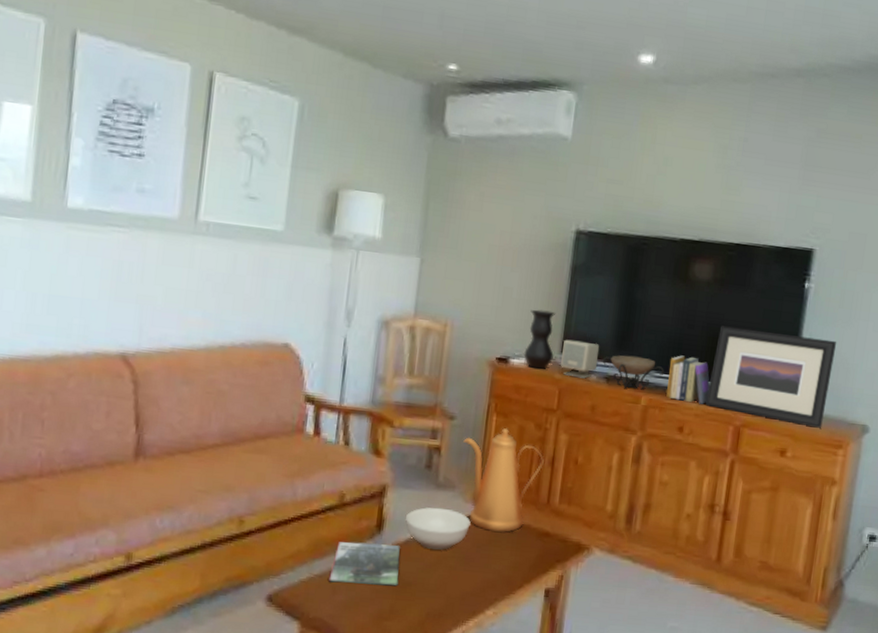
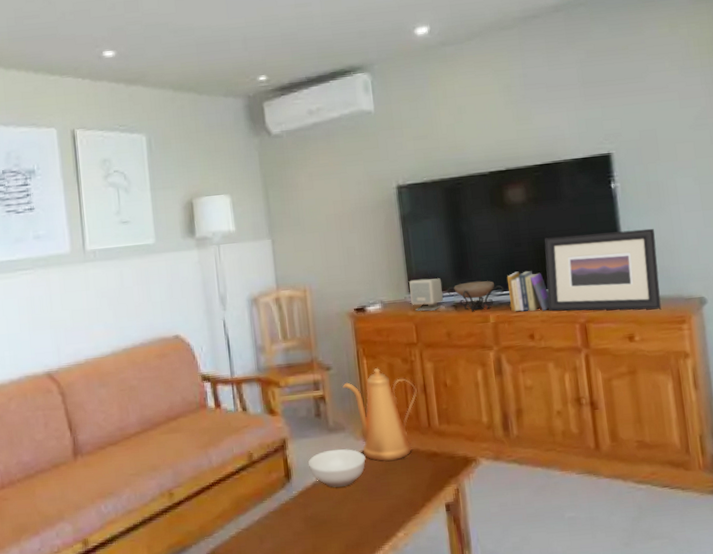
magazine: present [329,542,400,587] -> none [254,490,315,533]
vase: present [524,309,556,370] -> none [374,259,403,312]

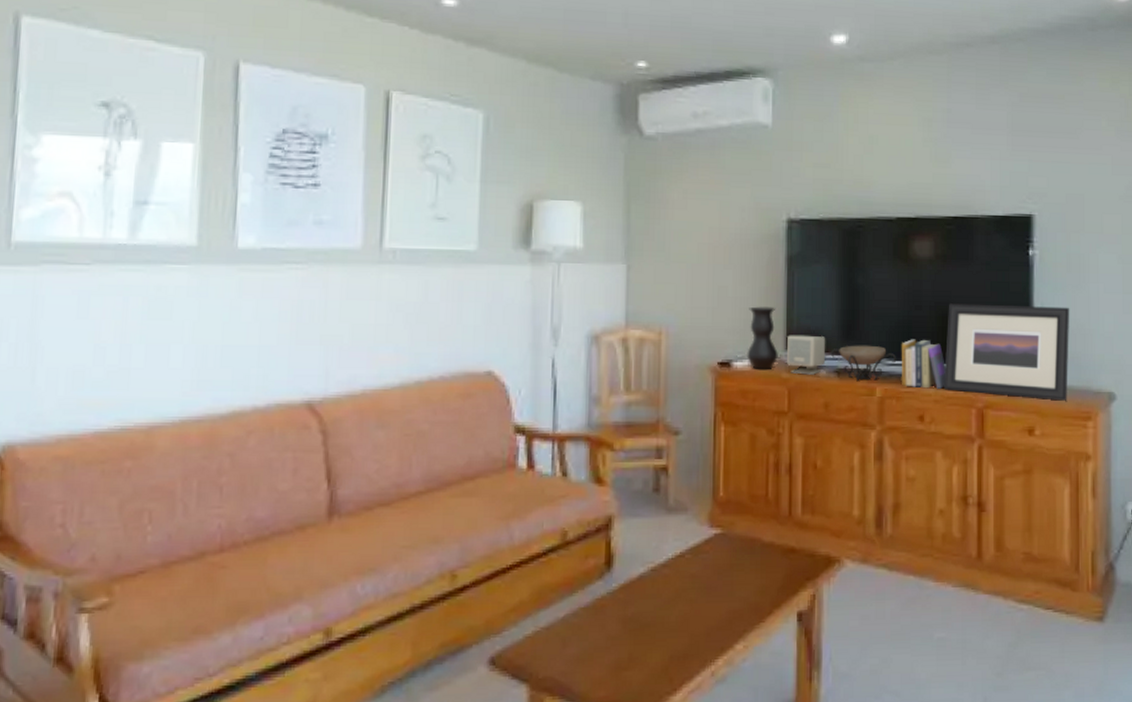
bowl: present [308,449,366,488] -> none [636,534,708,582]
coffee pot: present [342,367,417,462] -> none [691,437,780,555]
vase: none [374,259,403,312] -> present [747,306,778,371]

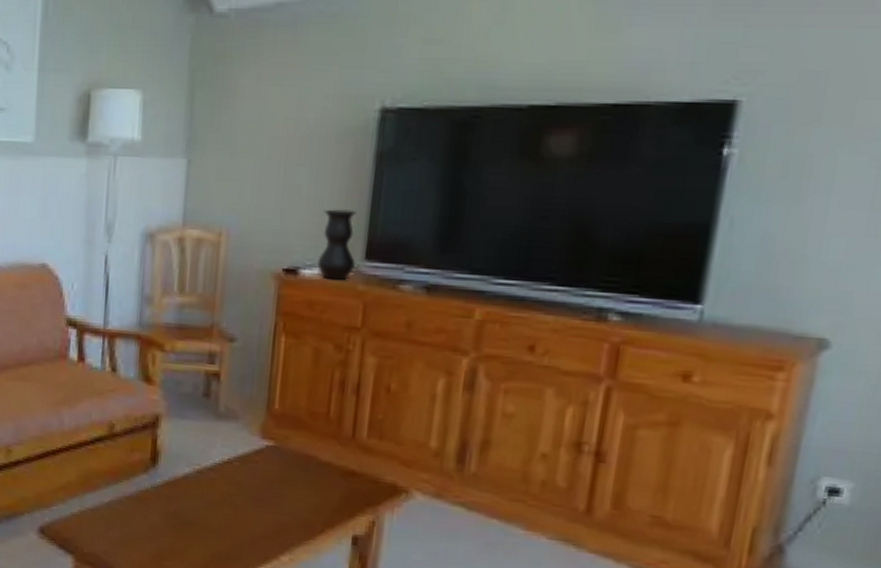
speaker: present [786,335,826,375] -> none [363,243,417,290]
decorative bowl: present [831,345,897,382] -> none [421,258,508,301]
books: present [901,339,947,389] -> none [510,255,575,317]
picture frame: present [944,303,1070,401] -> none [568,214,777,344]

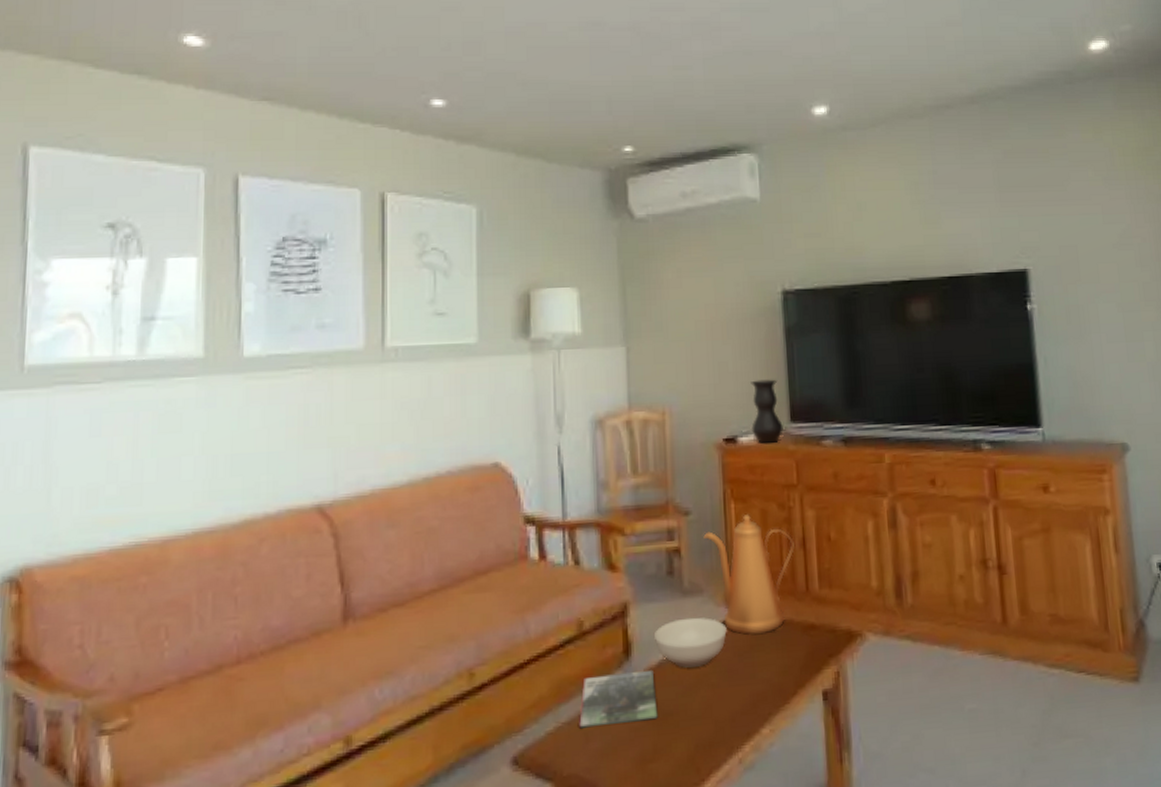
magazine: none [102,474,179,525] -> present [579,671,658,729]
bowl: none [182,439,259,487] -> present [653,617,727,668]
coffee pot: none [246,349,347,470] -> present [703,513,794,636]

